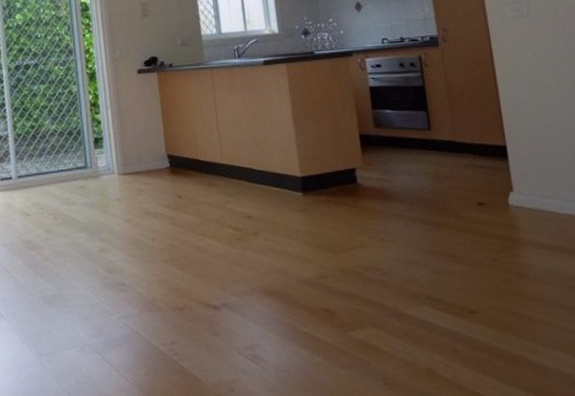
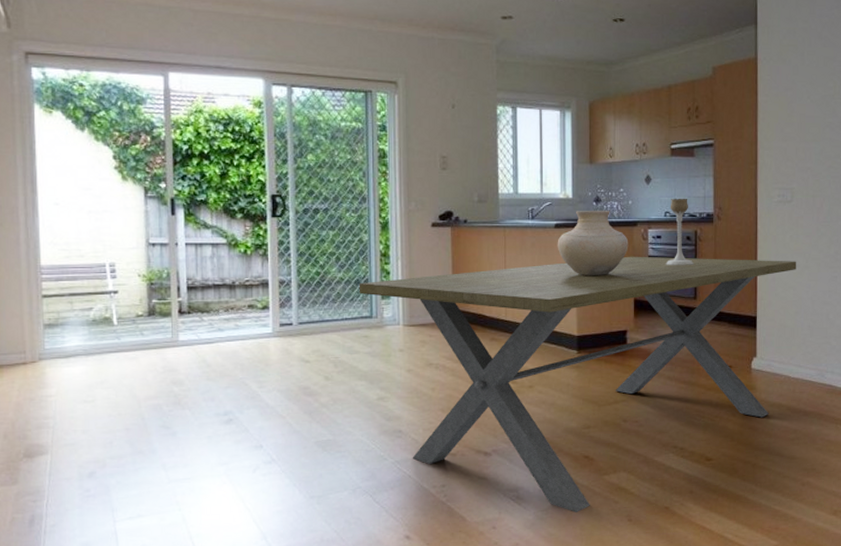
dining table: none [71,80,547,374] -> present [359,256,797,512]
vase: none [267,43,346,113] -> present [557,211,629,277]
candle holder: none [386,22,423,95] -> present [666,198,694,265]

